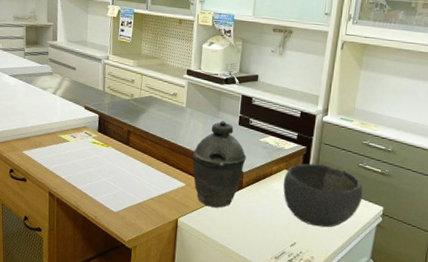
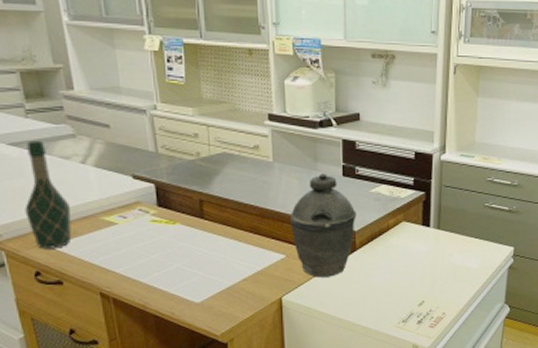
wine bottle: none [11,74,40,154] -> present [25,140,72,249]
bowl: present [283,163,363,228] -> none [403,210,491,280]

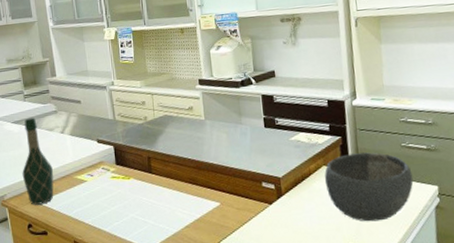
kettle: present [289,173,357,278] -> none [221,126,280,223]
bowl: none [403,210,491,280] -> present [324,152,414,222]

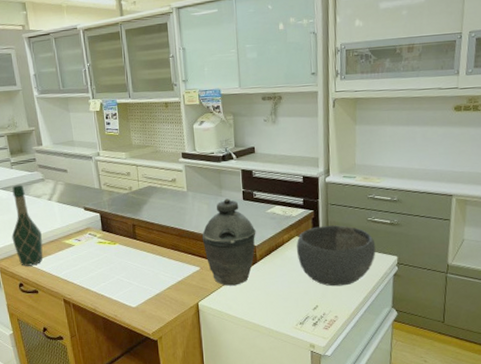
kettle: none [221,126,280,223] -> present [202,198,256,286]

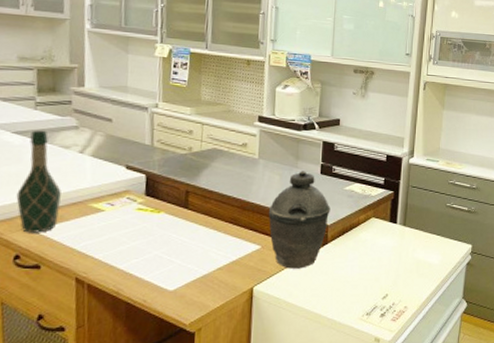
bowl: present [296,225,376,287] -> none [371,209,452,274]

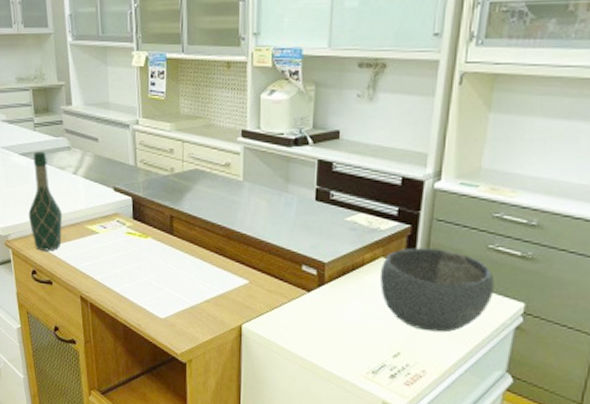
kettle: present [268,171,331,269] -> none [255,196,328,310]
bowl: none [371,209,452,274] -> present [379,247,495,333]

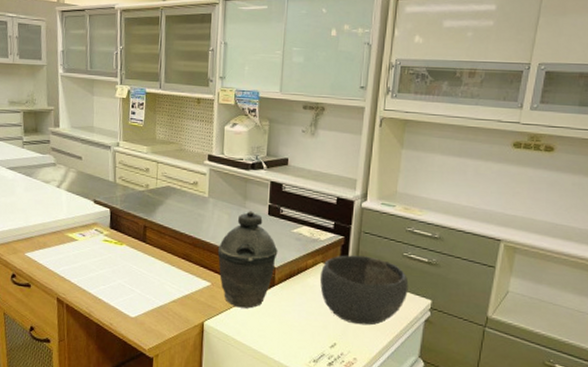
wine bottle: present [28,151,62,251] -> none [11,166,44,257]
kettle: none [255,196,328,310] -> present [217,211,278,309]

